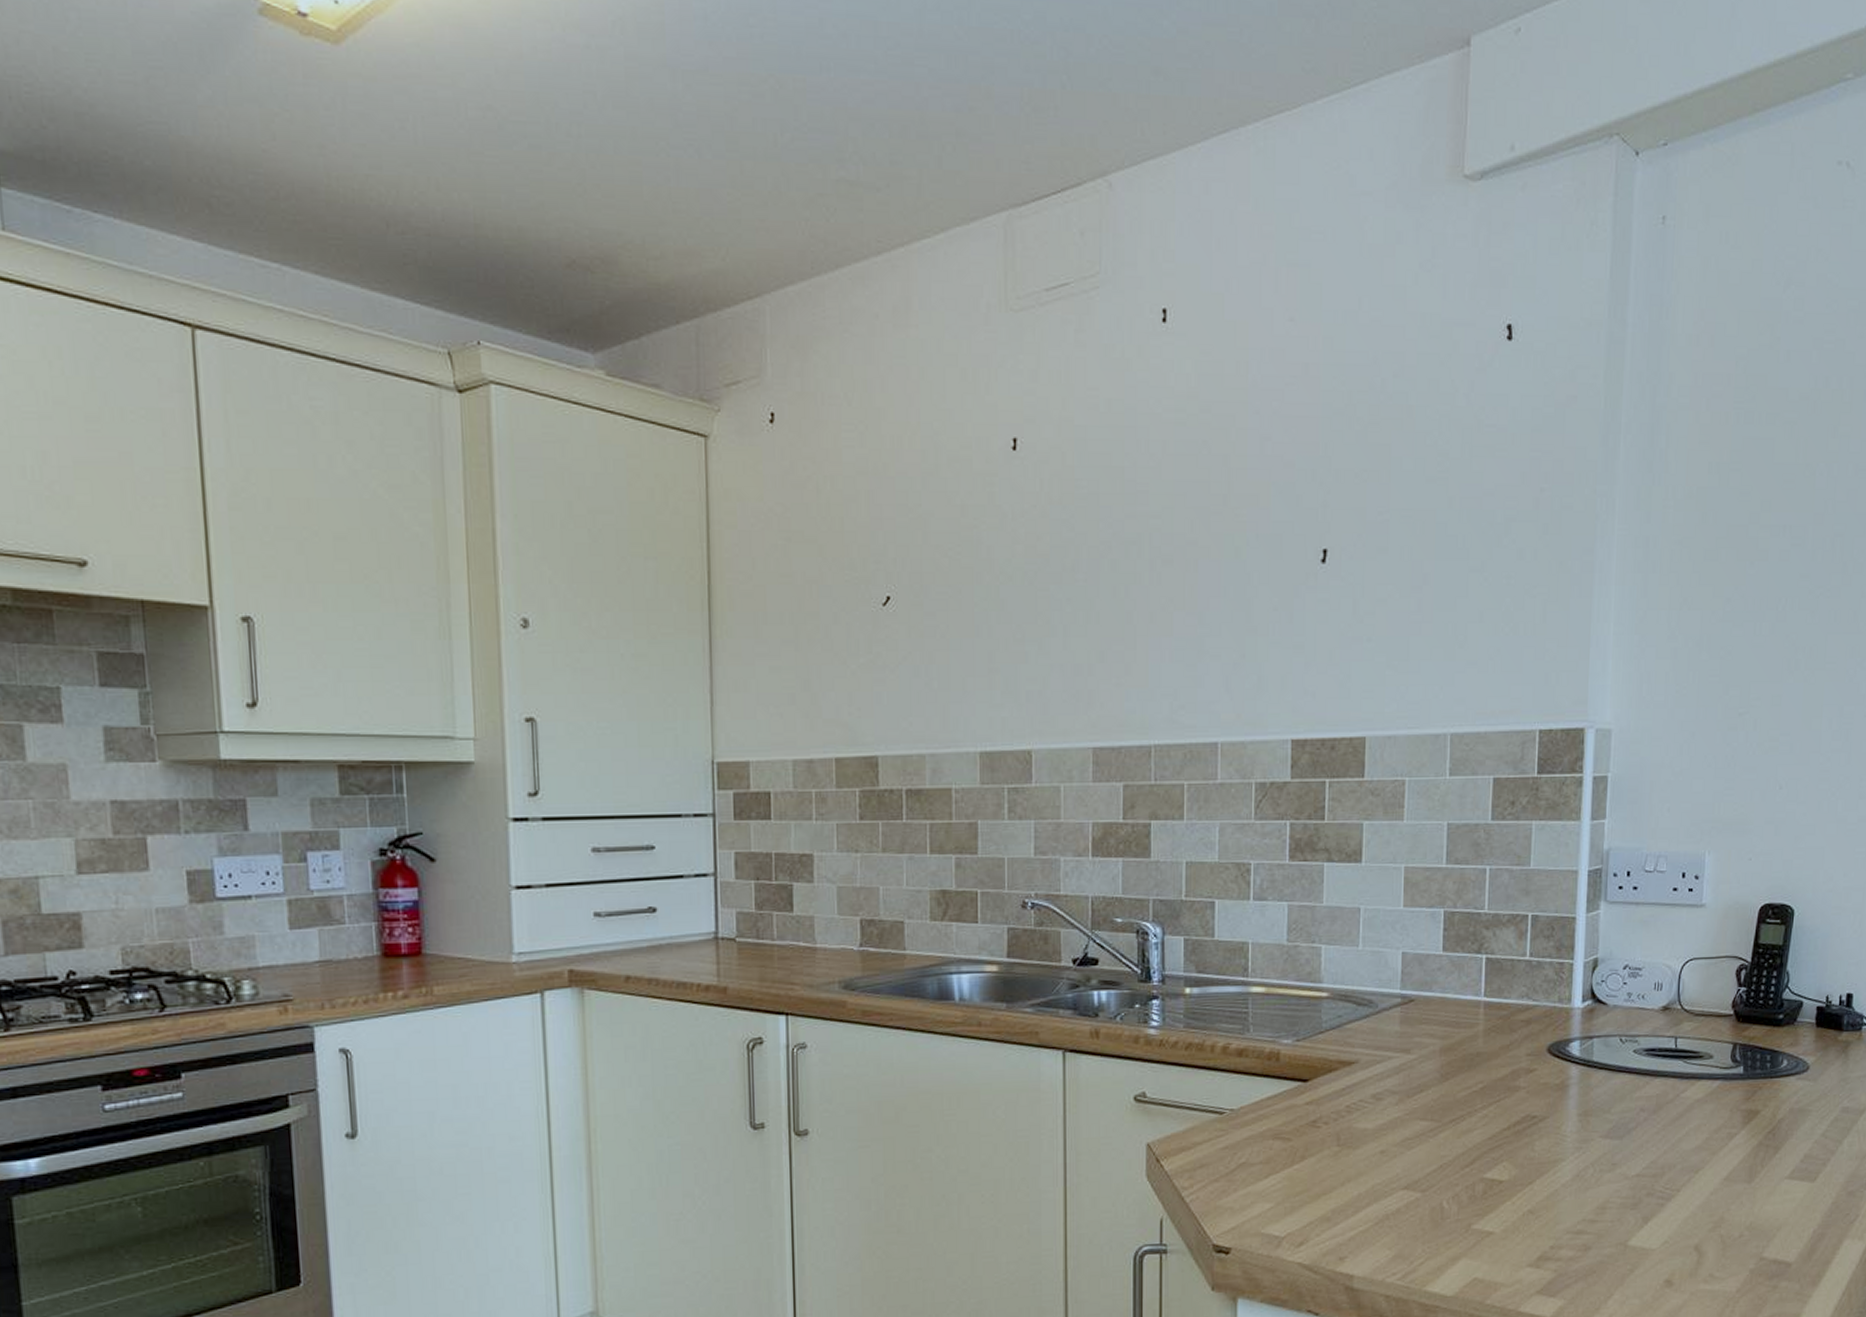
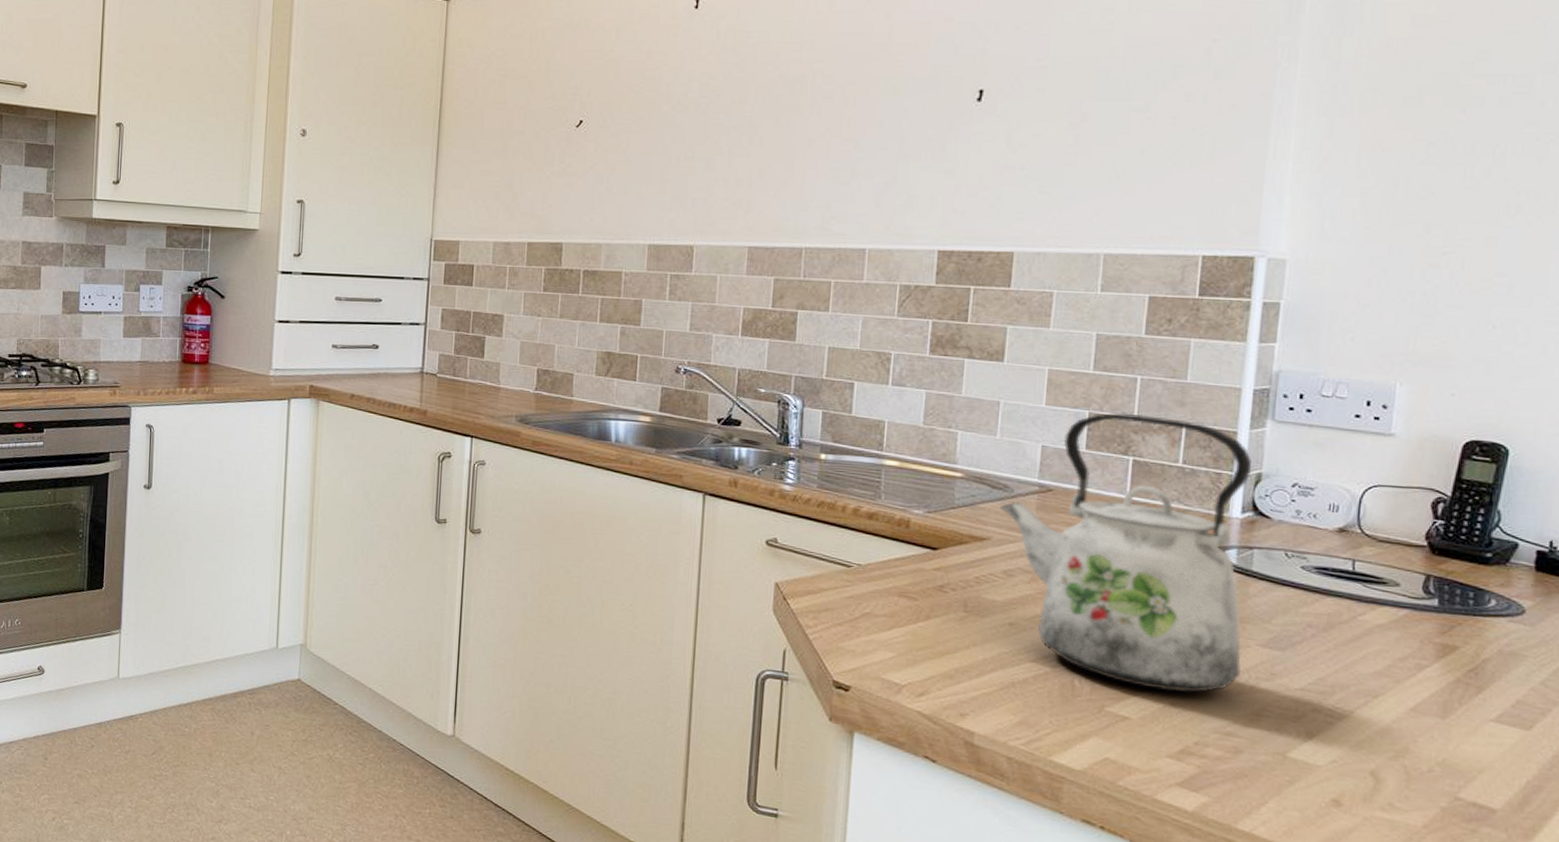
kettle: none [1365,907,1590,1199] -> present [999,413,1253,693]

